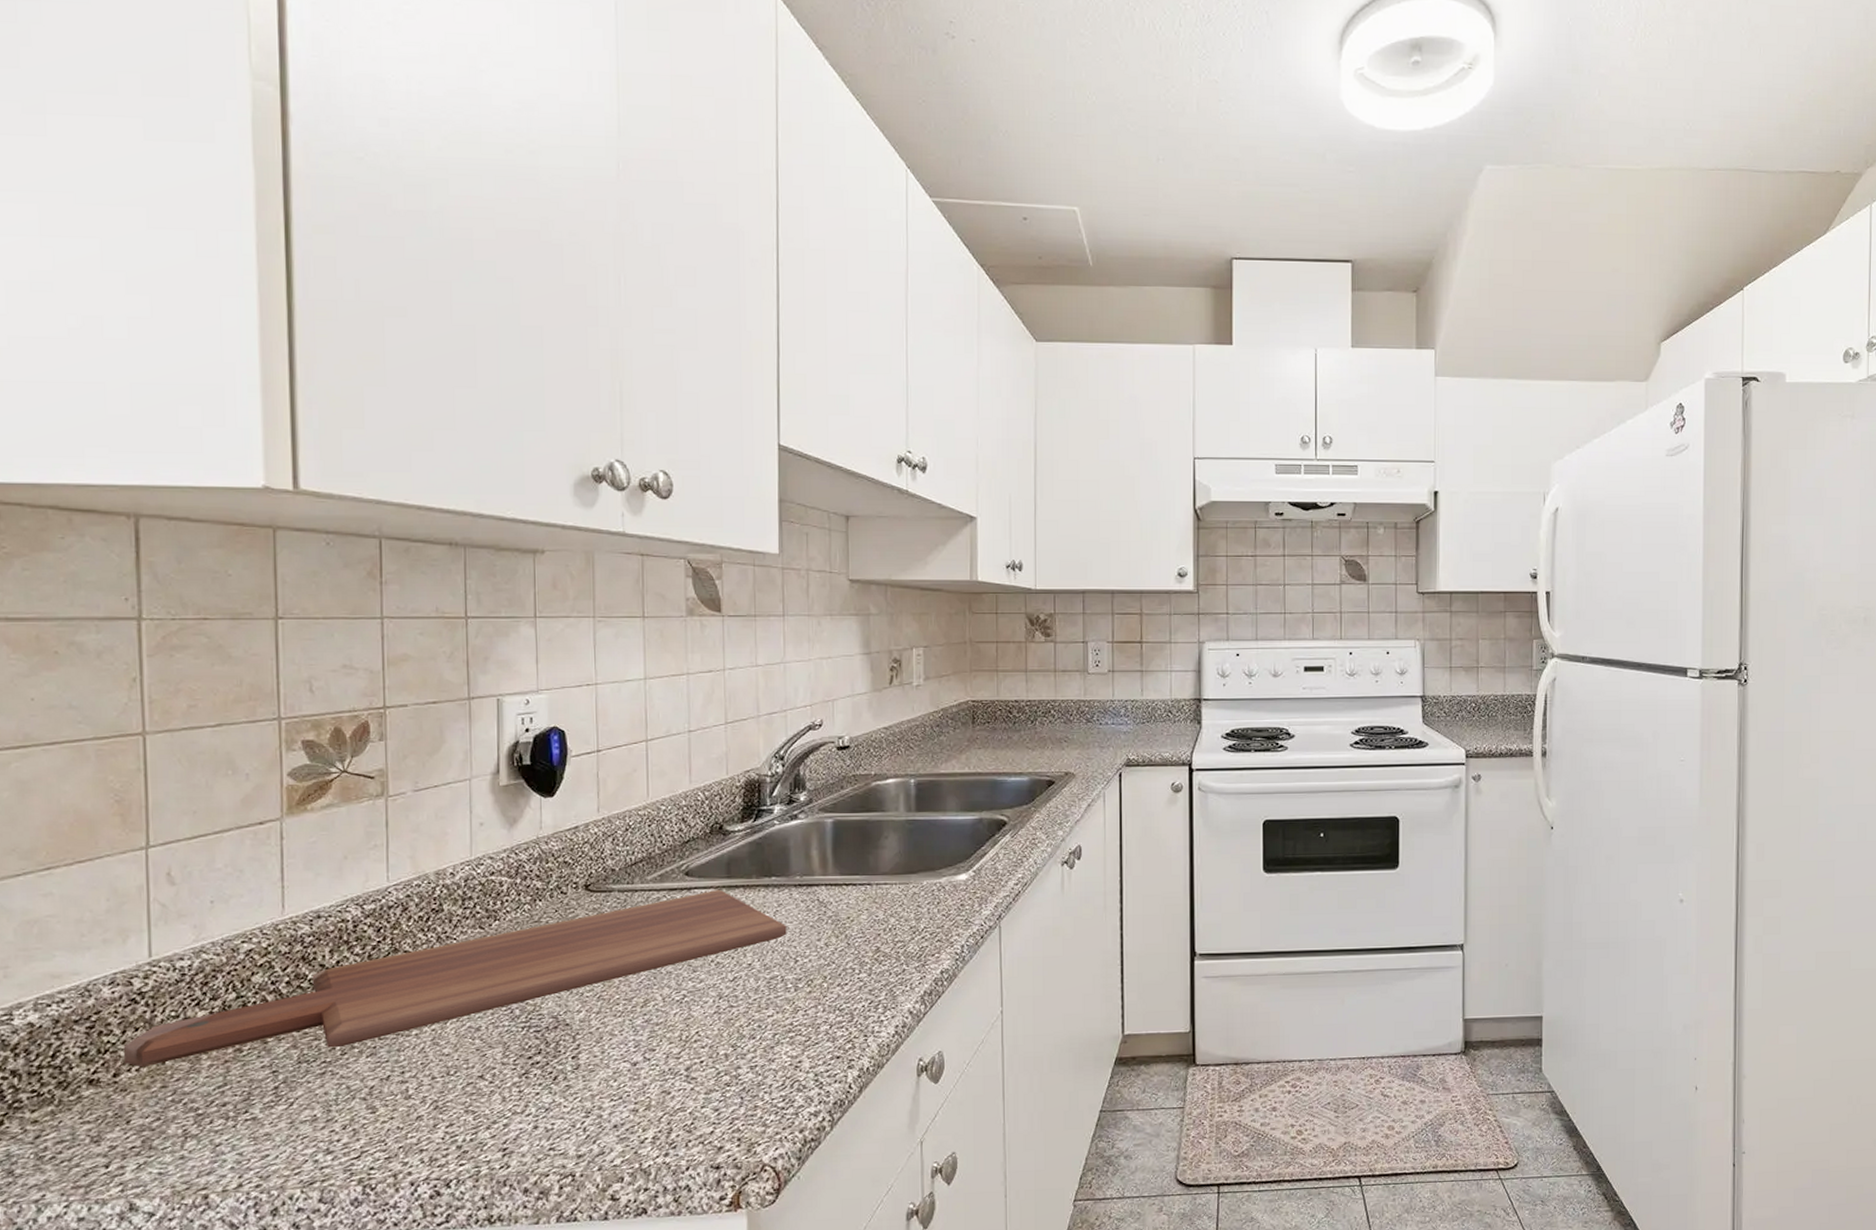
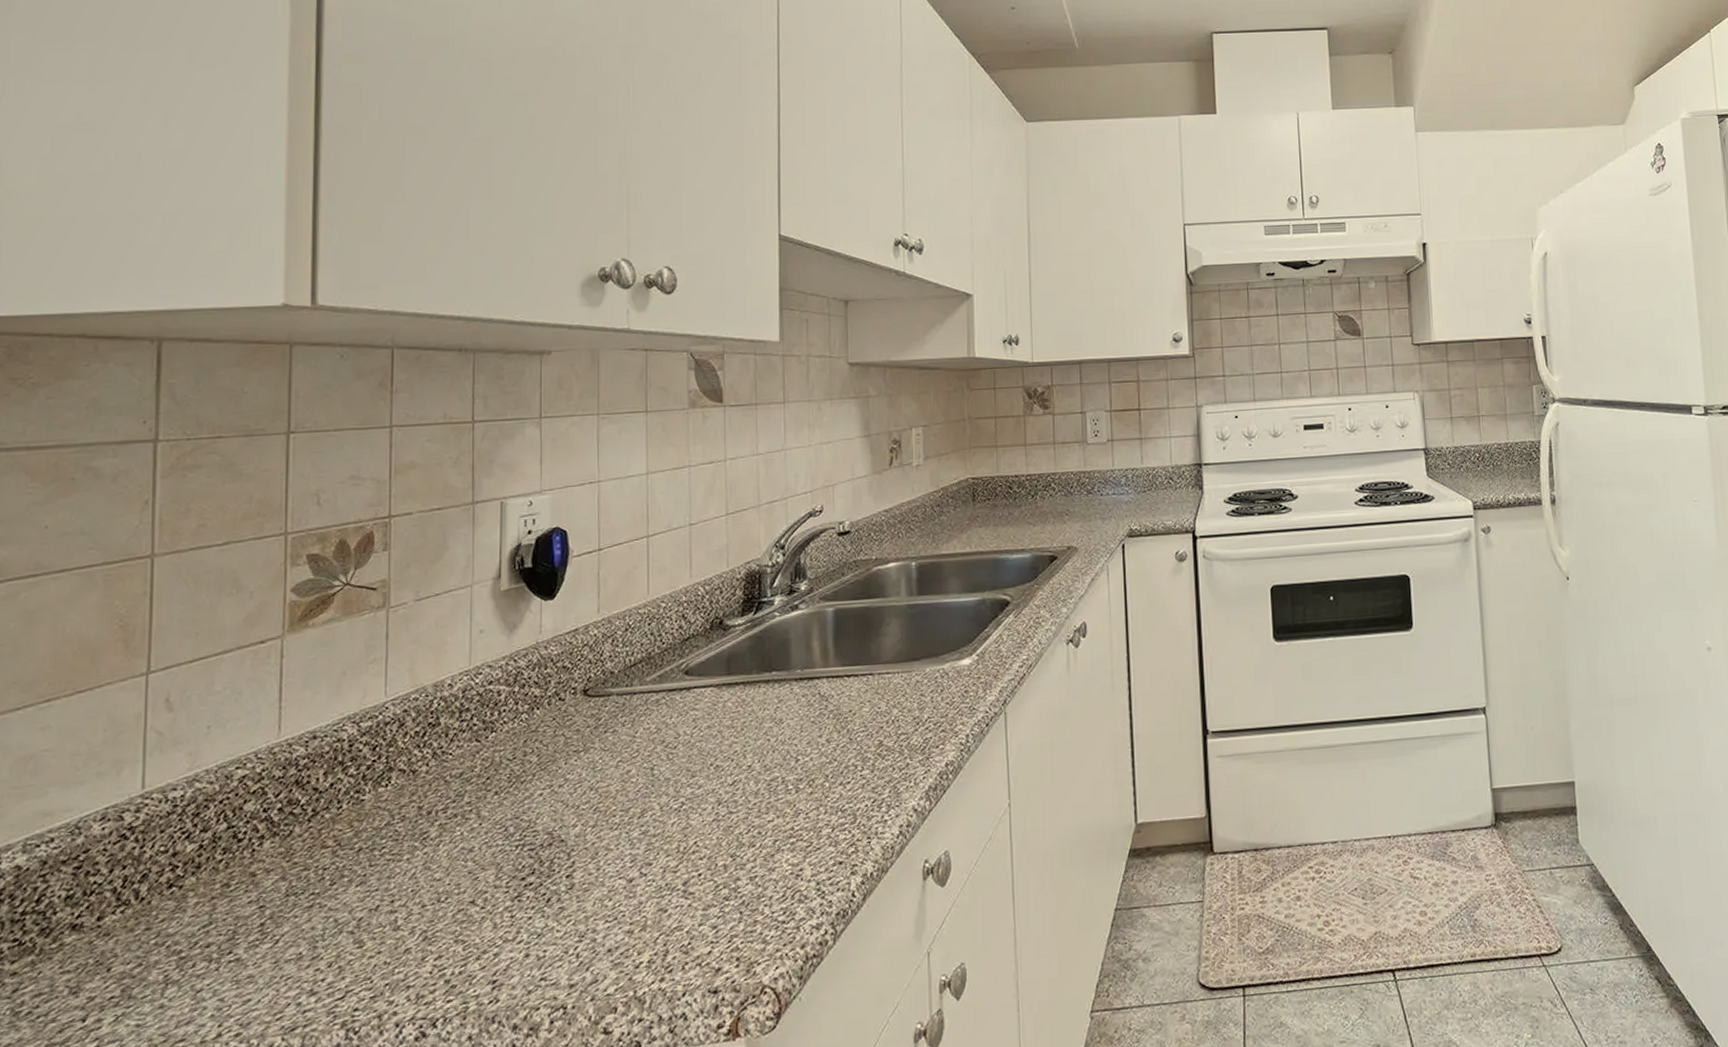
cutting board: present [123,889,787,1068] -> none [109,687,788,909]

